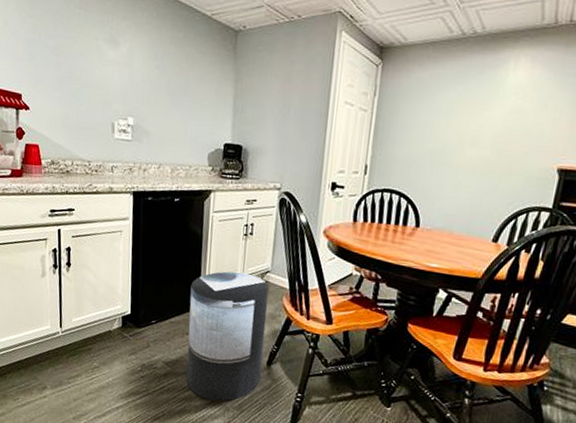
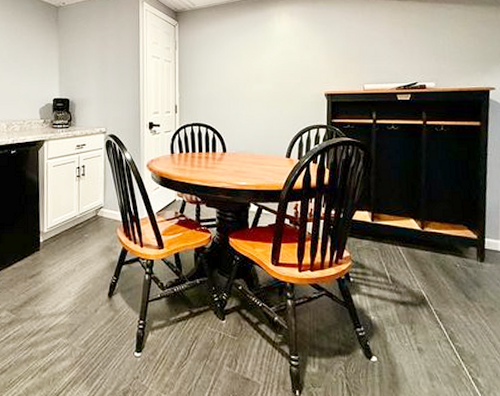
trash can: present [186,271,269,402] -> none [30,211,104,342]

